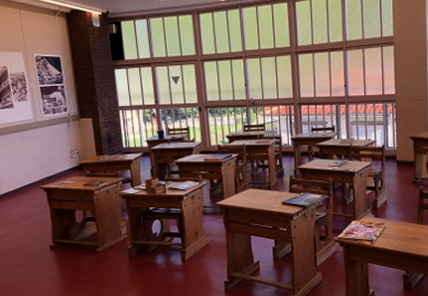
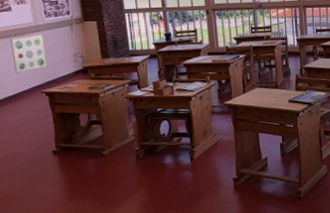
wall art: none [12,130,45,169] -> present [10,34,47,74]

